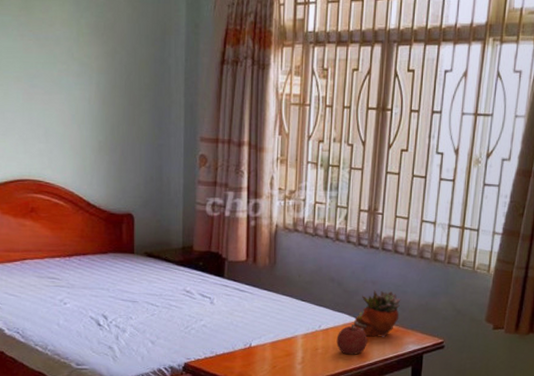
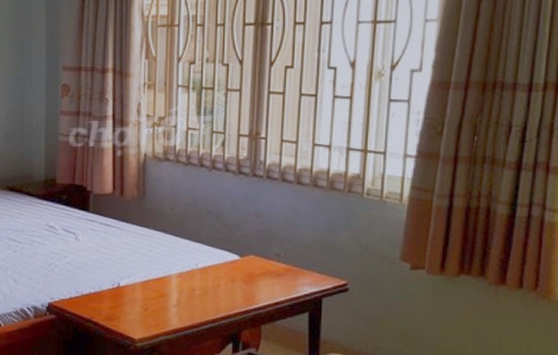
fruit: present [336,324,368,355] -> none [216,262,253,297]
succulent planter: present [353,290,401,337] -> none [235,224,292,278]

